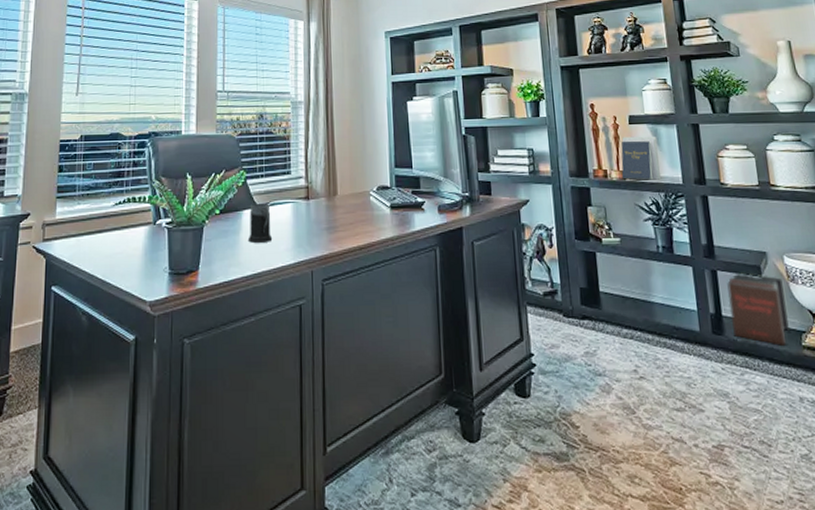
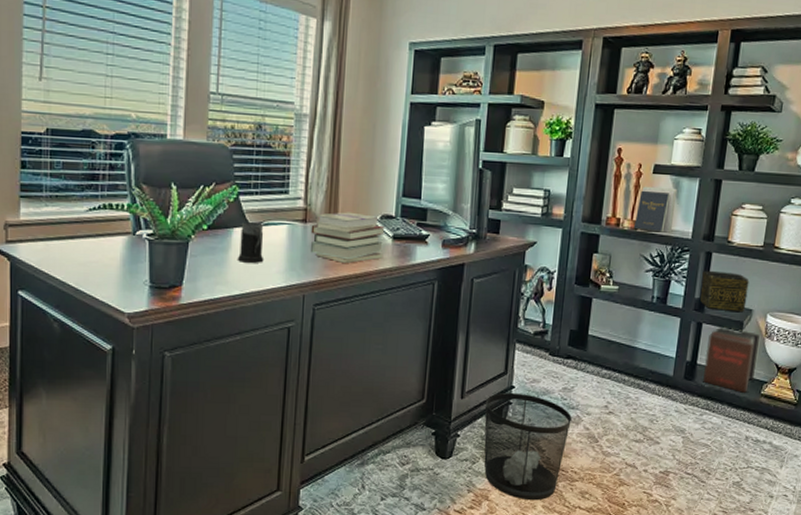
books: none [313,186,384,237] -> present [310,212,385,264]
waste bin: none [505,361,602,489] -> present [484,393,572,501]
decorative box: none [703,214,759,257] -> present [699,270,750,313]

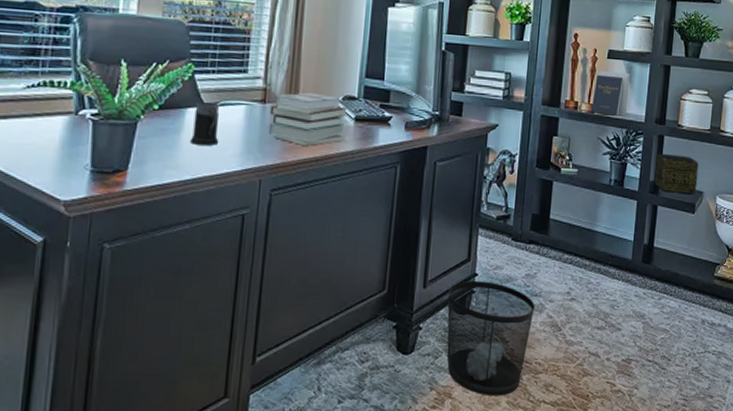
books: present [703,326,761,393] -> none [660,209,712,275]

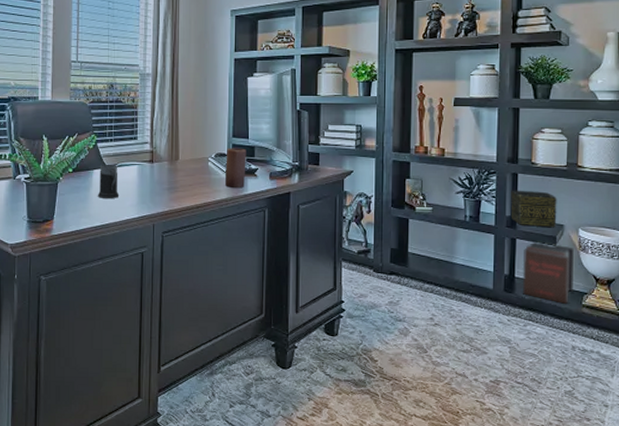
books: present [269,92,347,147] -> none [157,152,220,197]
candle: none [352,90,380,138] -> present [225,148,246,187]
waste bin: present [447,281,535,397] -> none [318,307,400,409]
books: present [590,70,630,116] -> none [440,117,478,158]
books: none [660,209,712,275] -> present [522,241,575,304]

